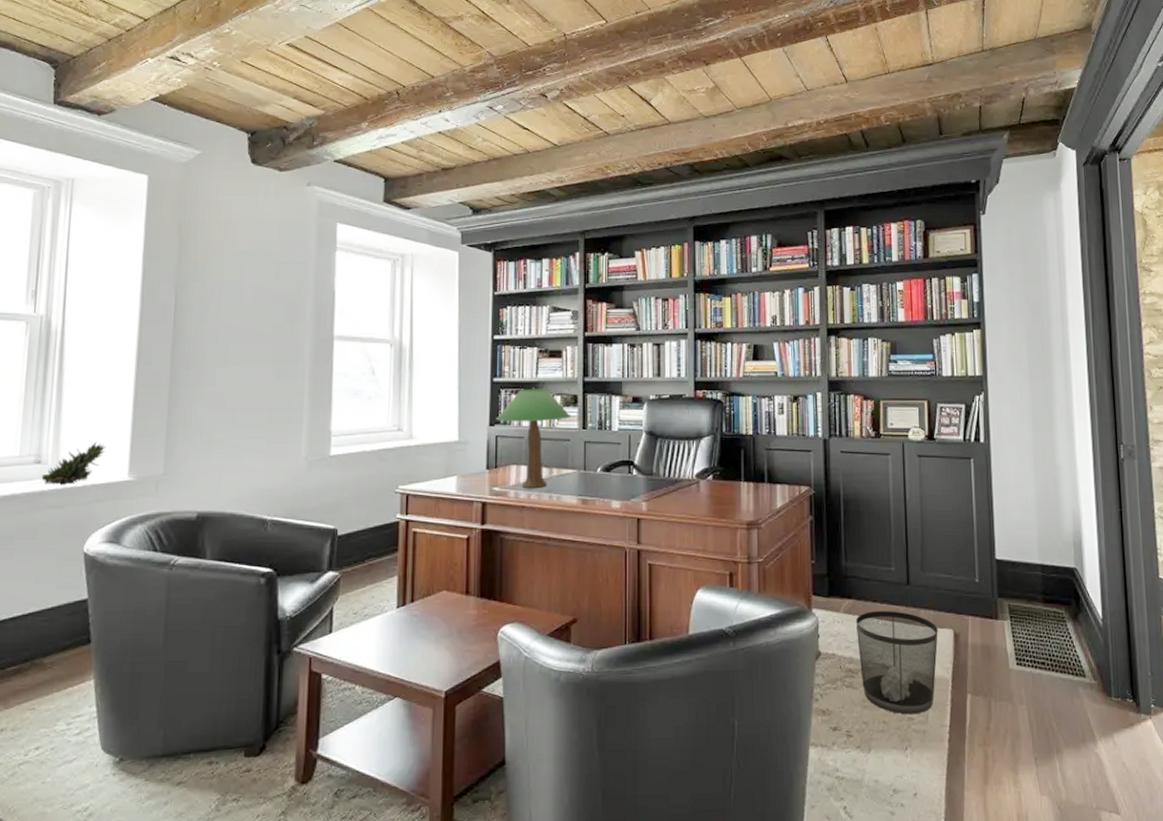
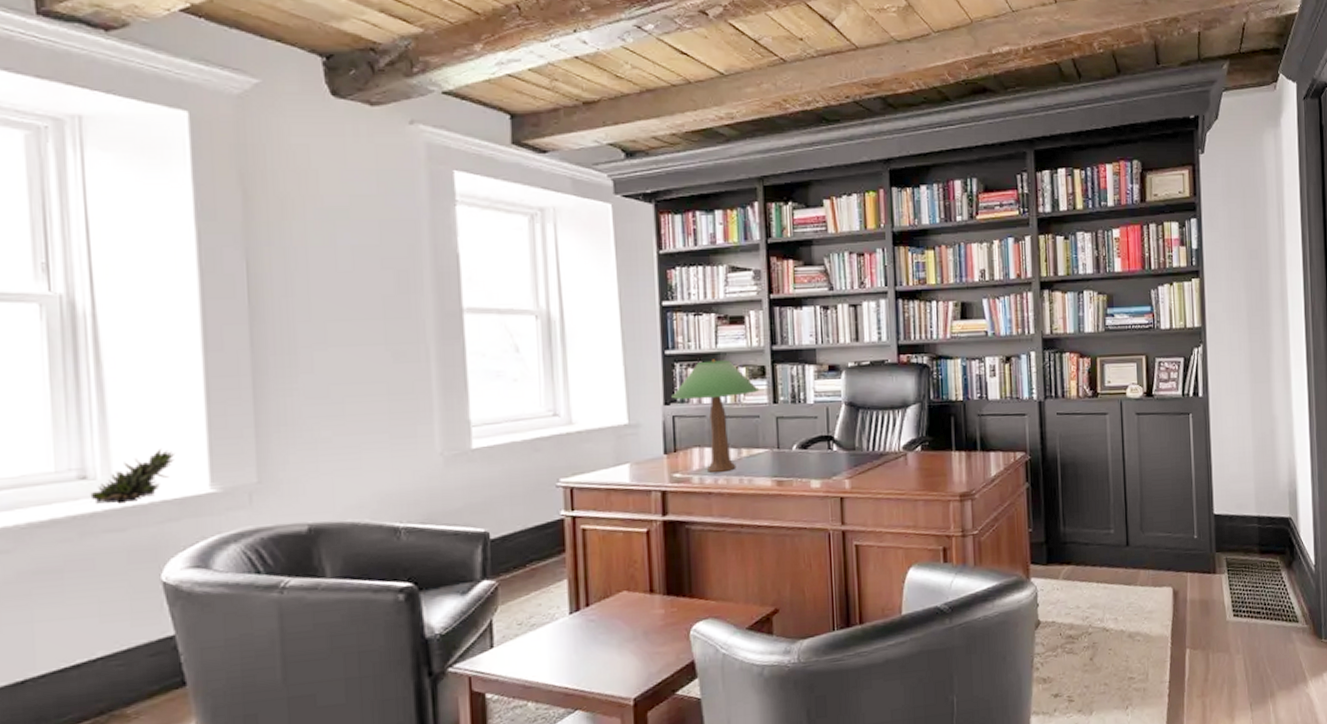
waste bin: present [855,611,938,715] -> none [1075,573,1158,675]

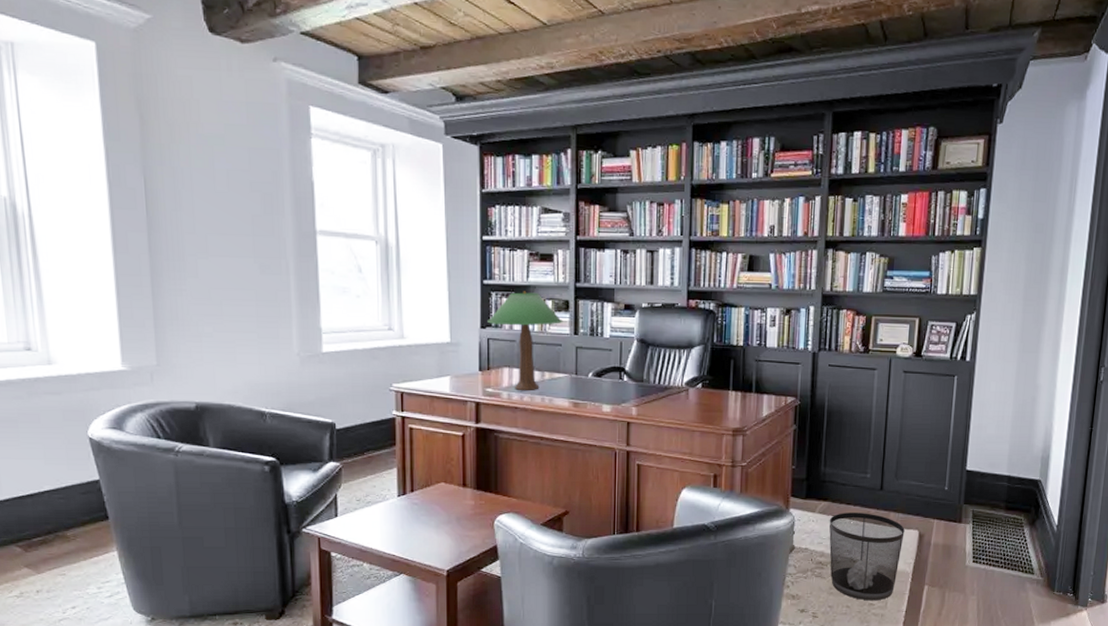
succulent plant: present [90,448,176,504] -> none [34,330,95,371]
waste bin: none [1075,573,1158,675] -> present [829,513,905,601]

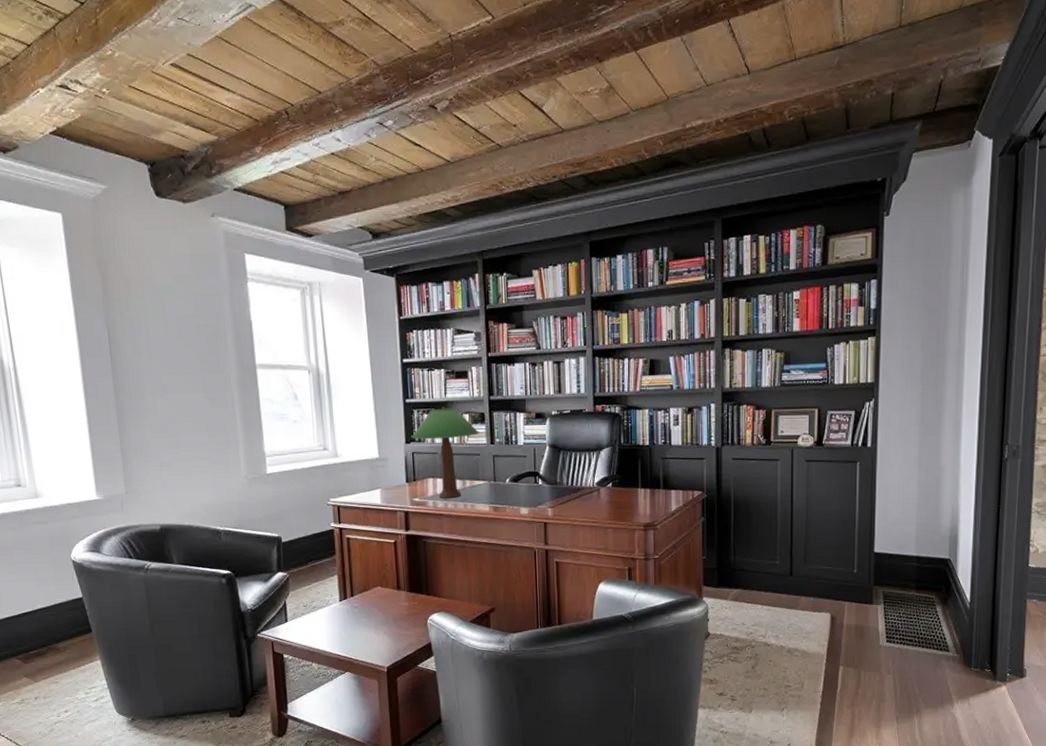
waste bin: present [829,513,905,601] -> none [741,598,817,683]

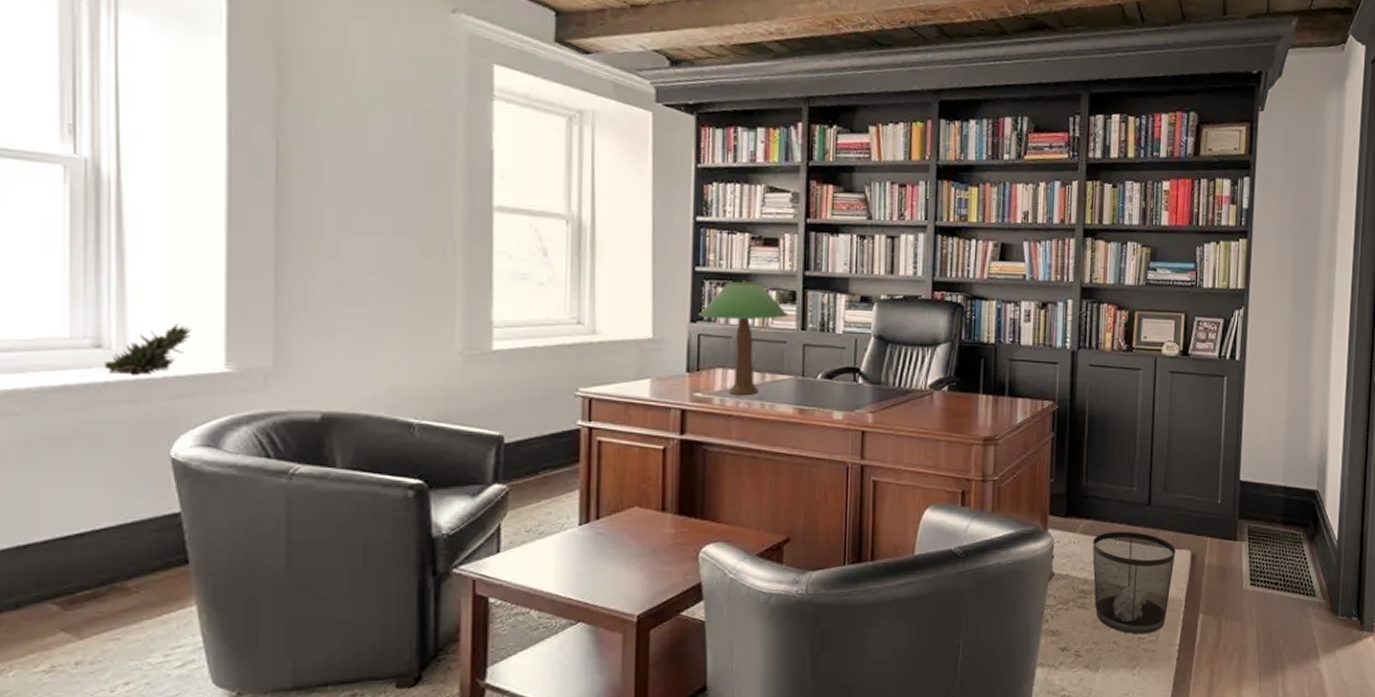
succulent plant: none [23,466,73,504] -> present [104,323,193,374]
waste bin: none [741,598,817,683] -> present [1092,532,1176,634]

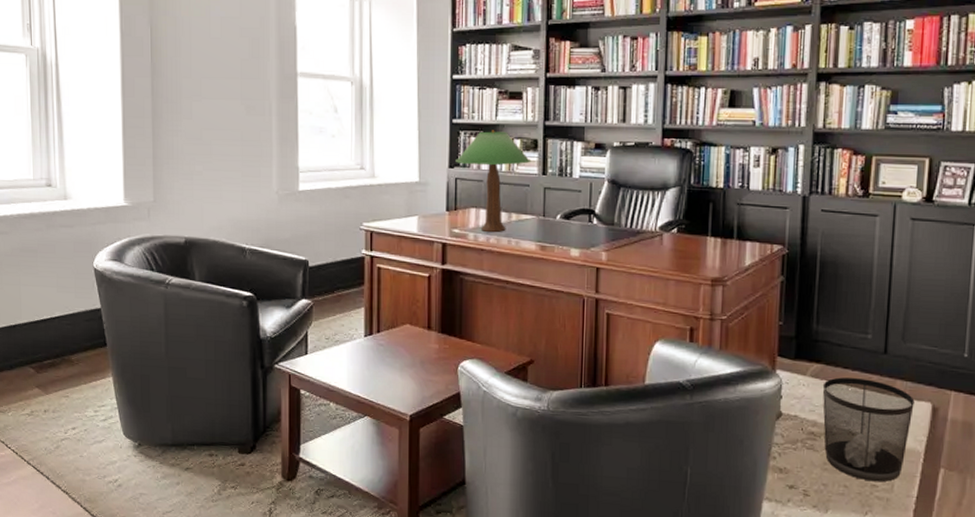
succulent plant: present [104,323,193,374] -> none [53,168,104,206]

